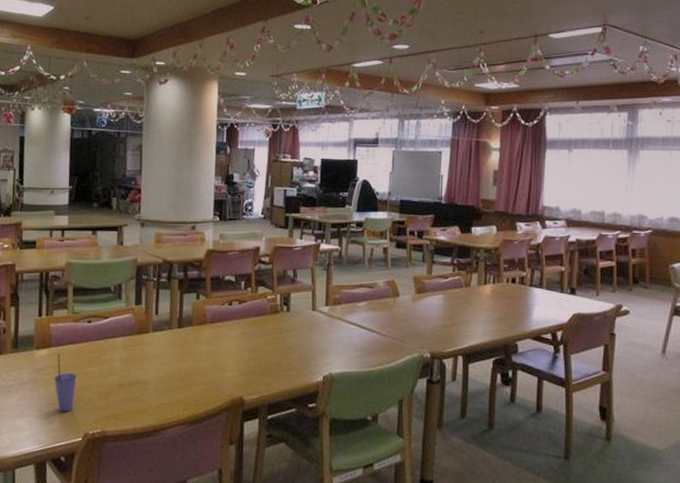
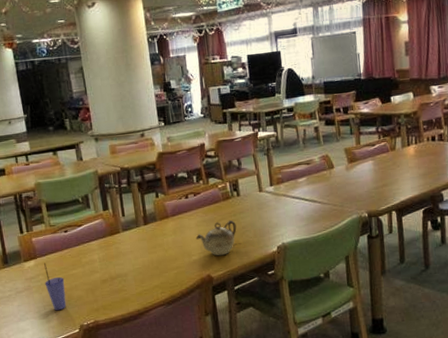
teapot: none [233,337,281,377] -> present [196,220,237,256]

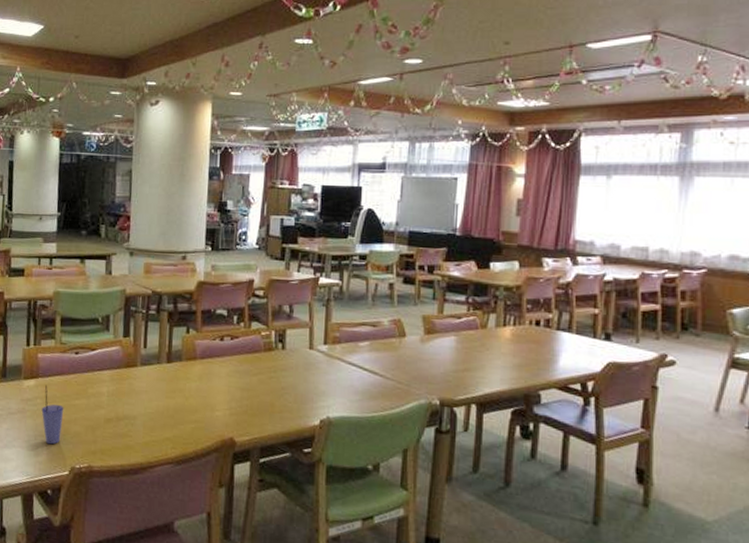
teapot: present [196,220,237,256] -> none [224,376,275,418]

